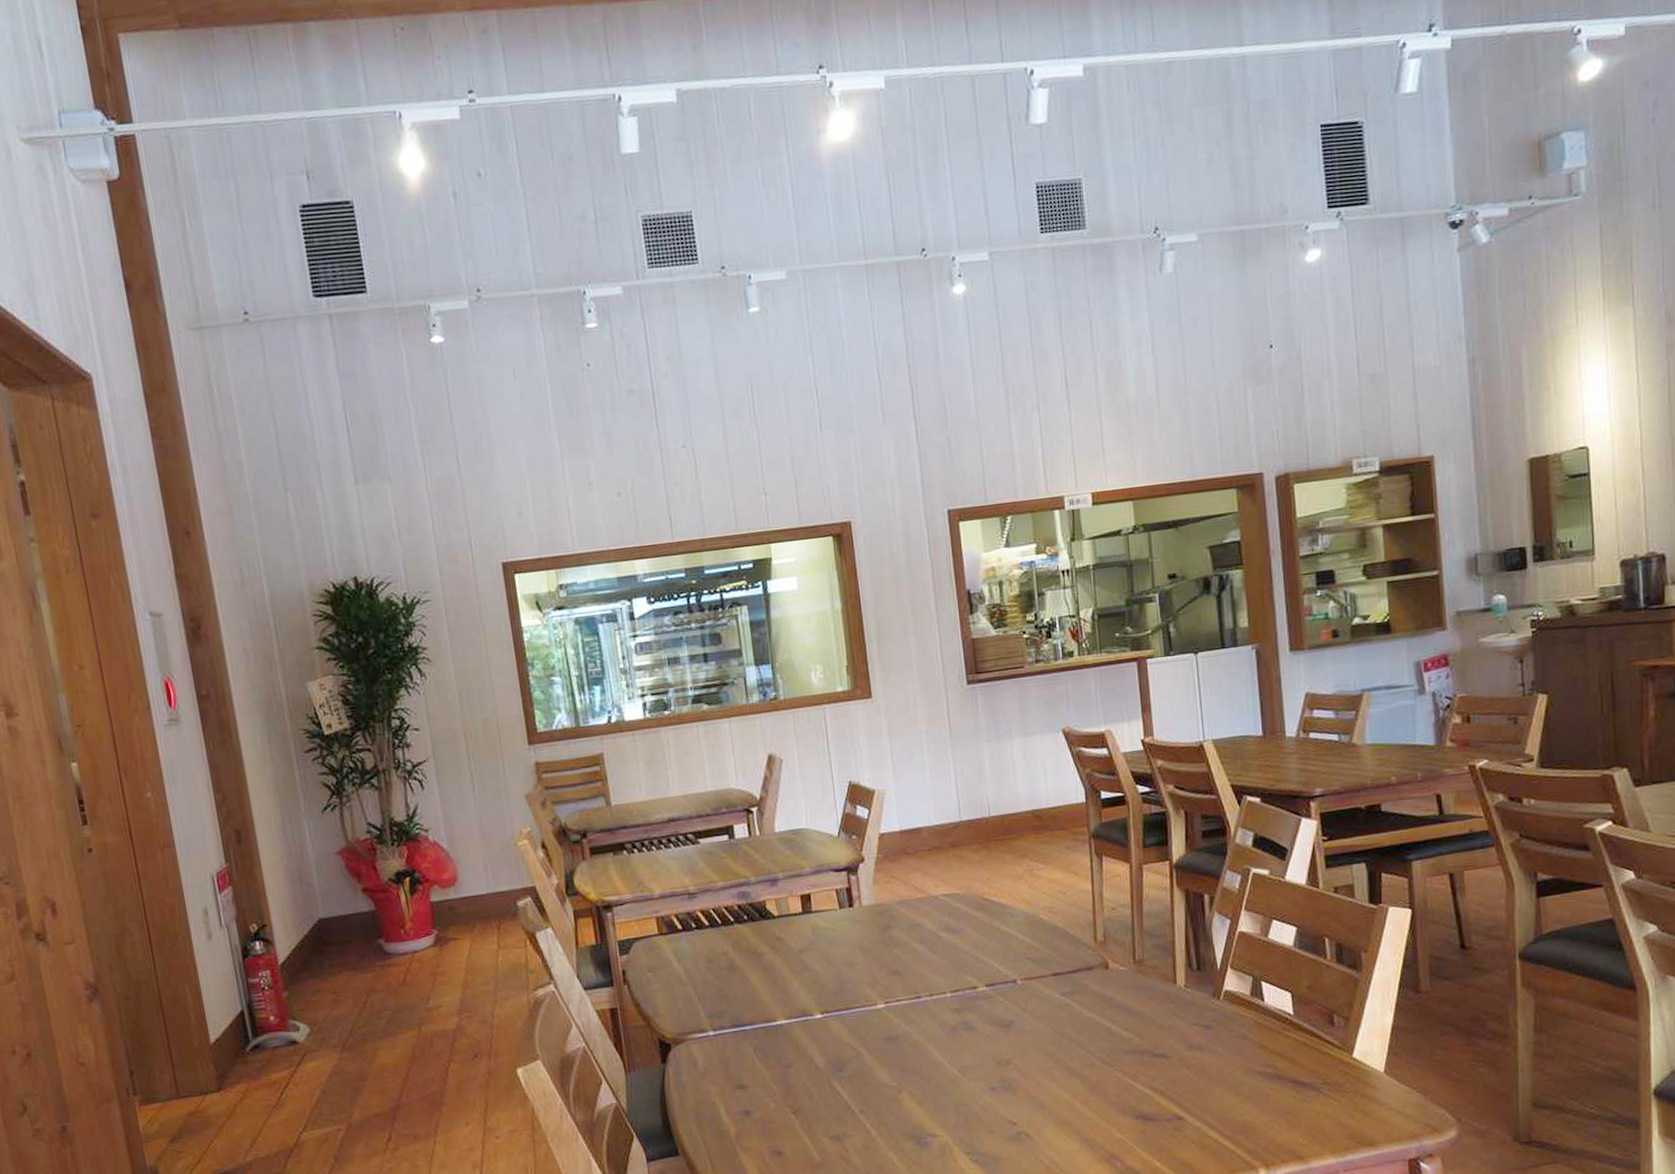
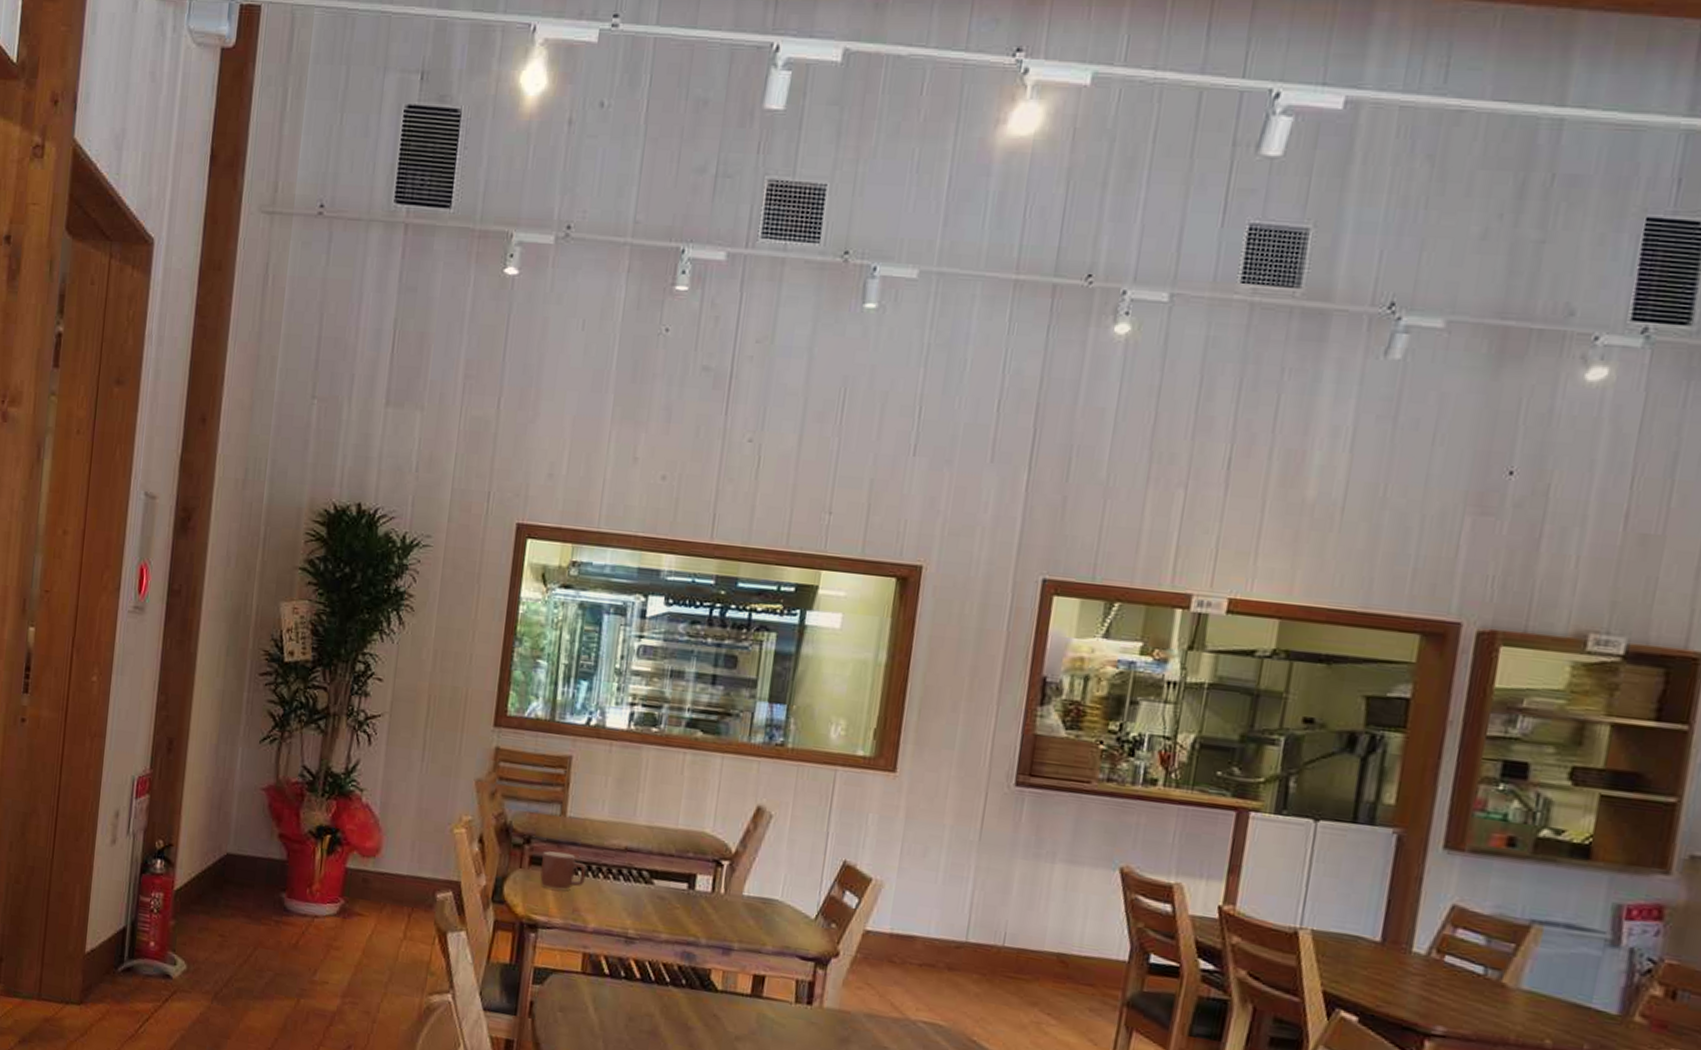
mug: none [600,836,642,873] -> present [540,851,586,892]

